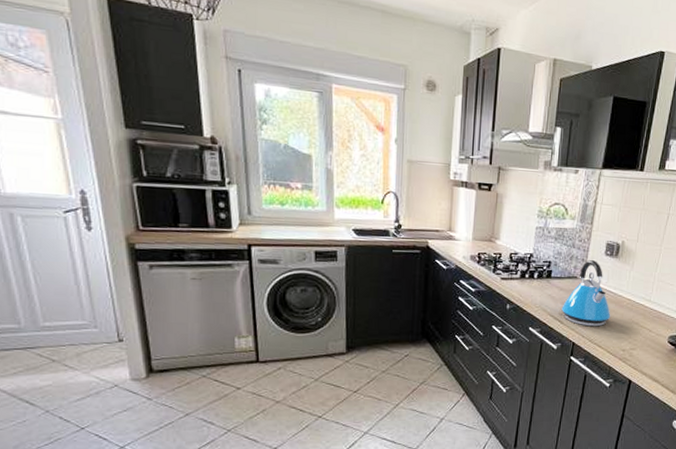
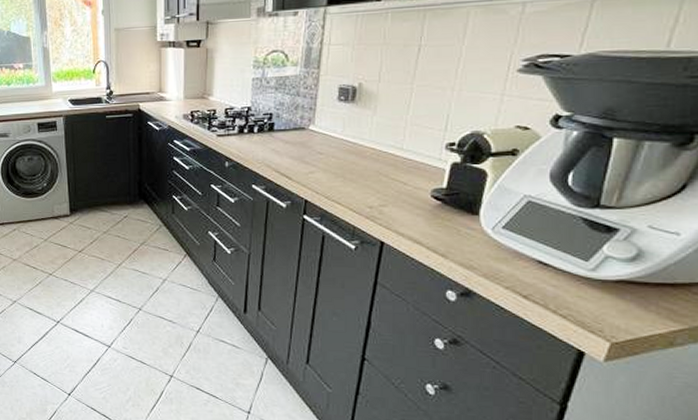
kettle: present [561,259,611,327] -> none [289,107,351,182]

